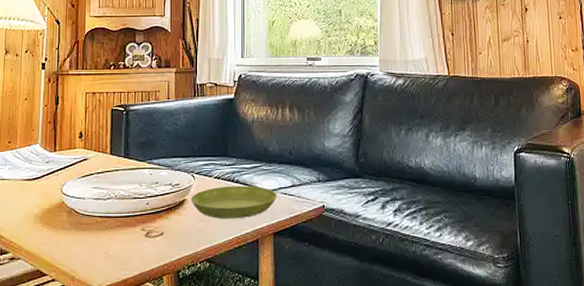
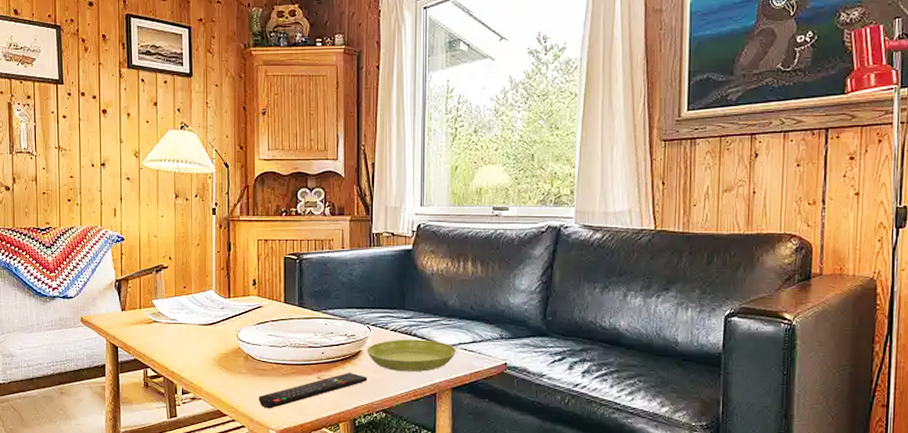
remote control: none [80,222,191,265] -> present [258,372,367,409]

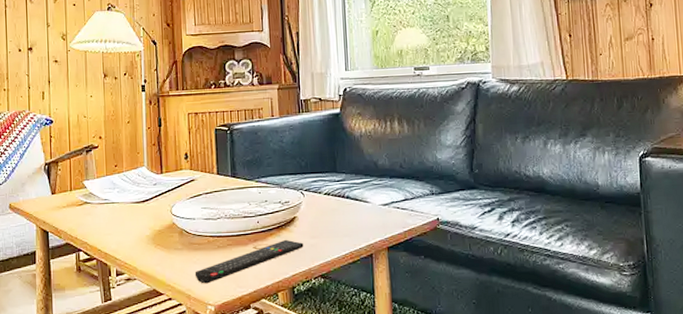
saucer: present [366,339,456,372] -> none [301,201,389,235]

